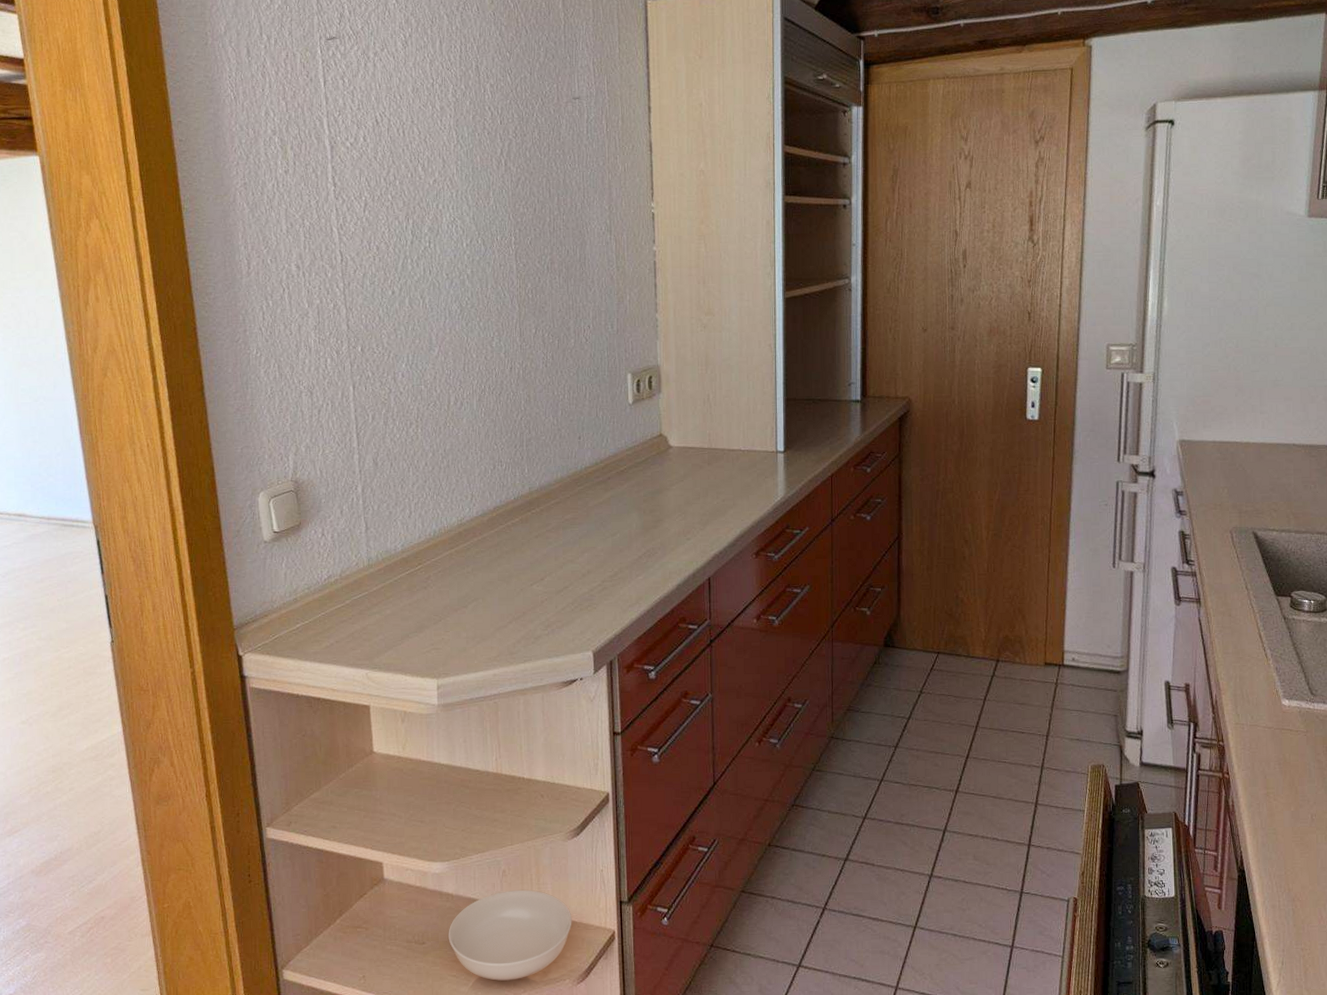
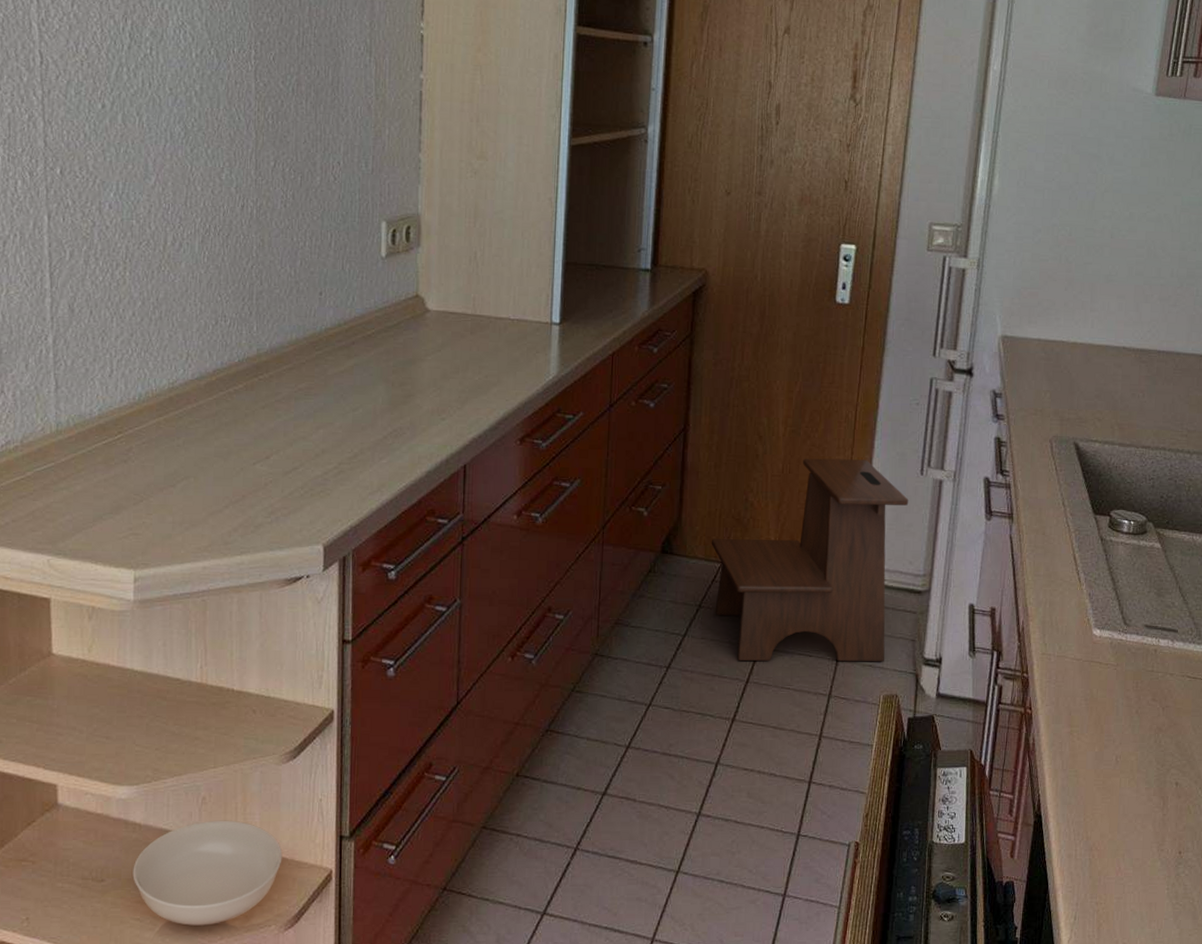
step stool: none [928,557,1104,740] -> present [711,458,909,662]

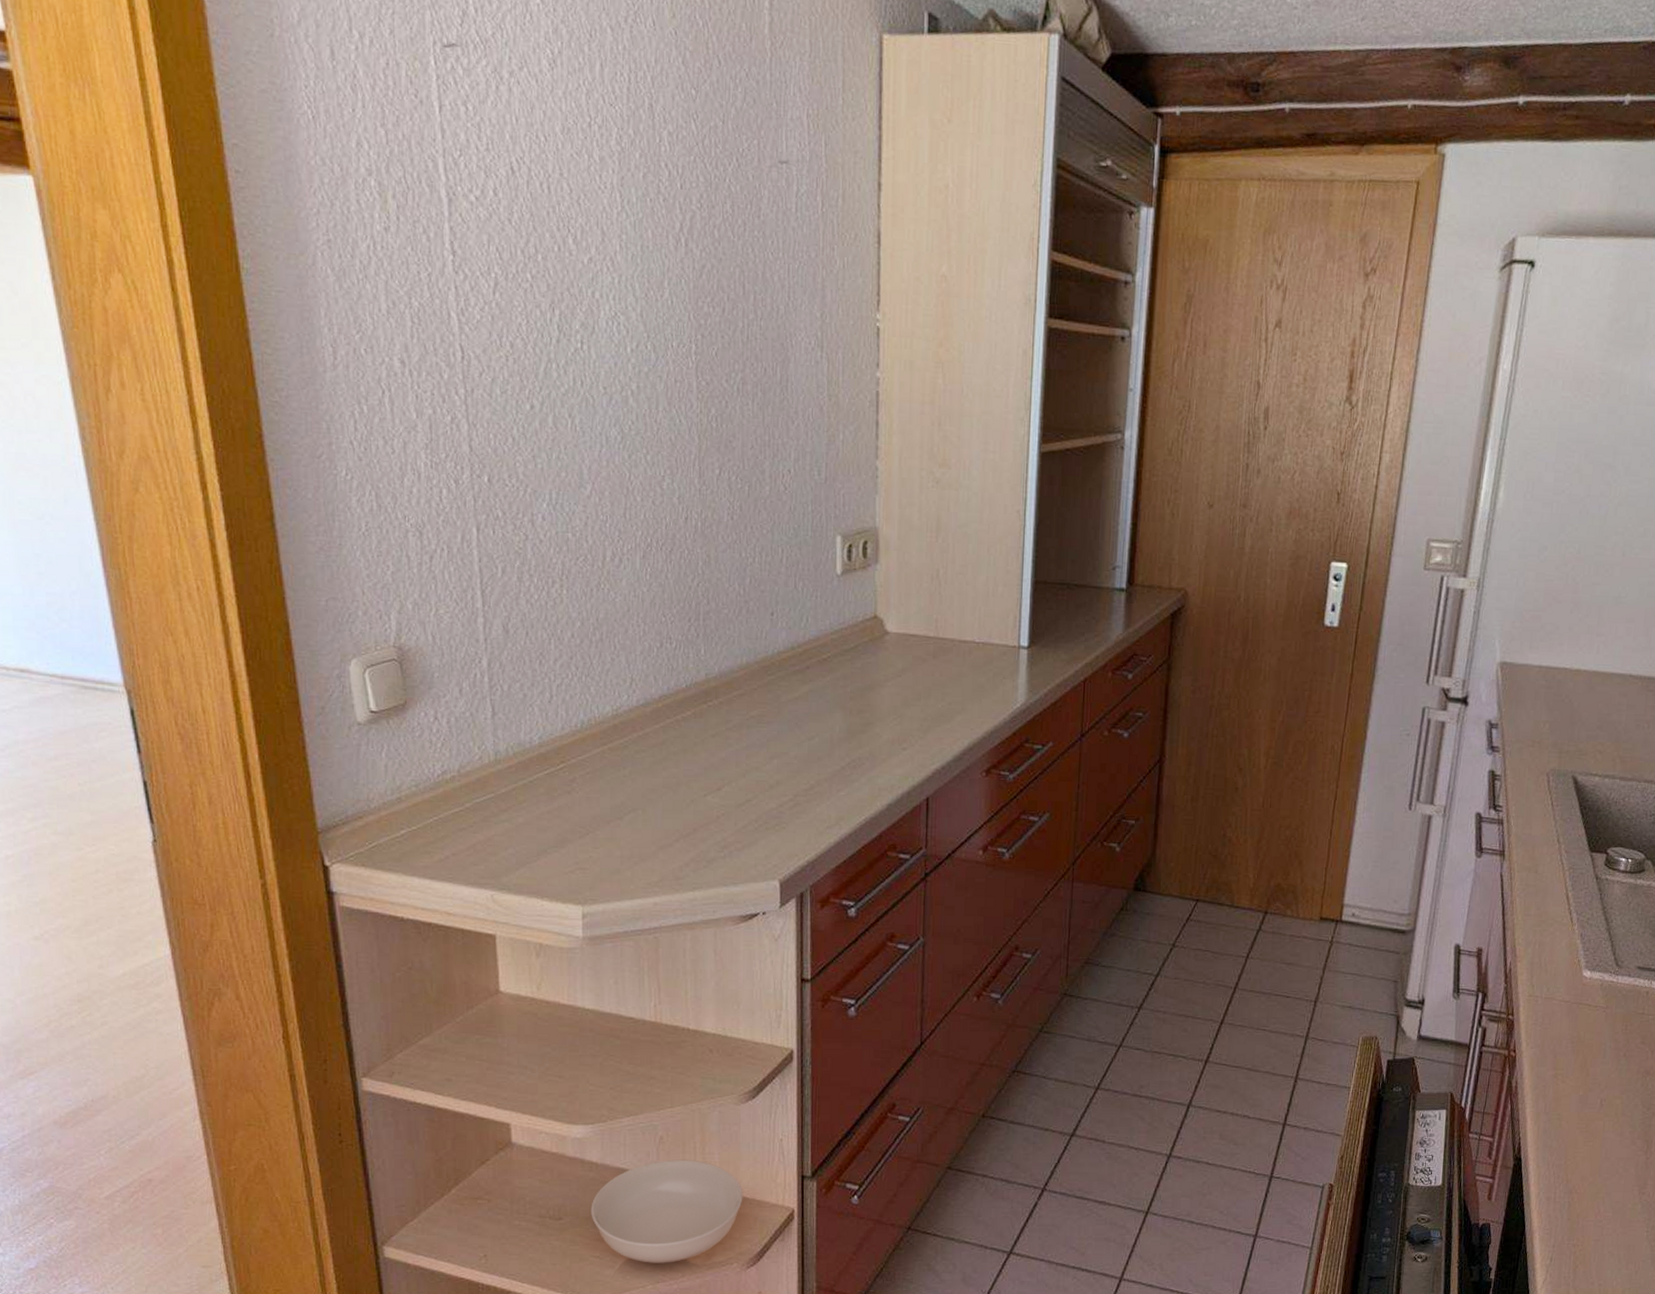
step stool: present [711,458,909,662] -> none [1186,791,1396,1003]

